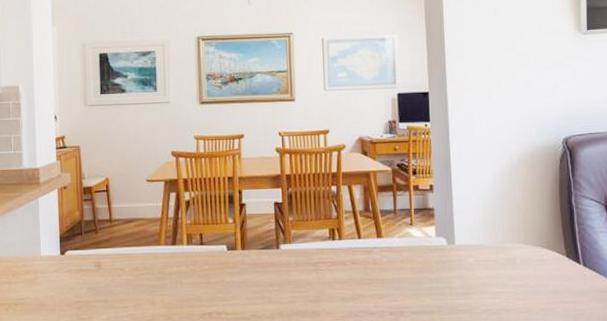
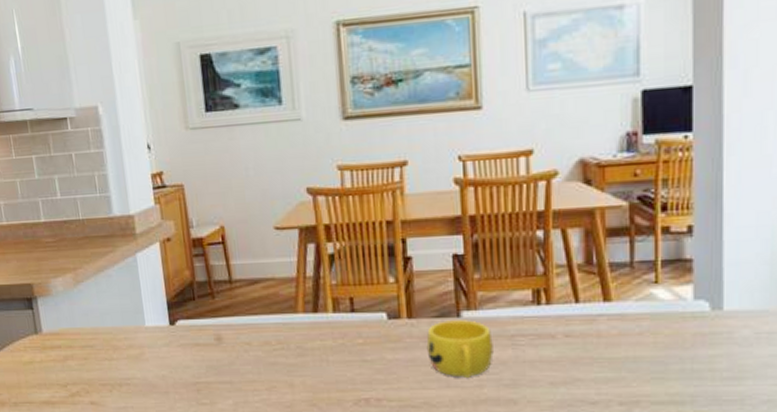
cup: none [255,251,303,296] -> present [426,320,494,379]

